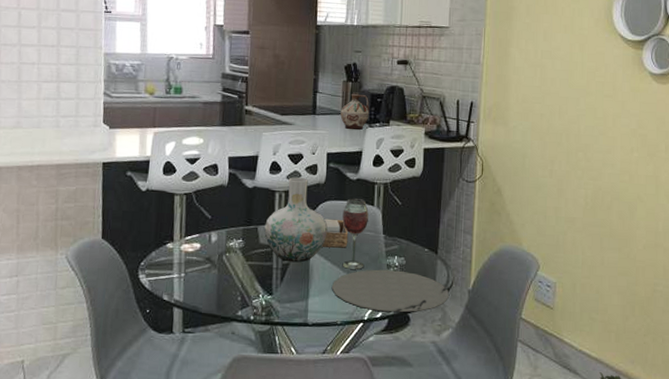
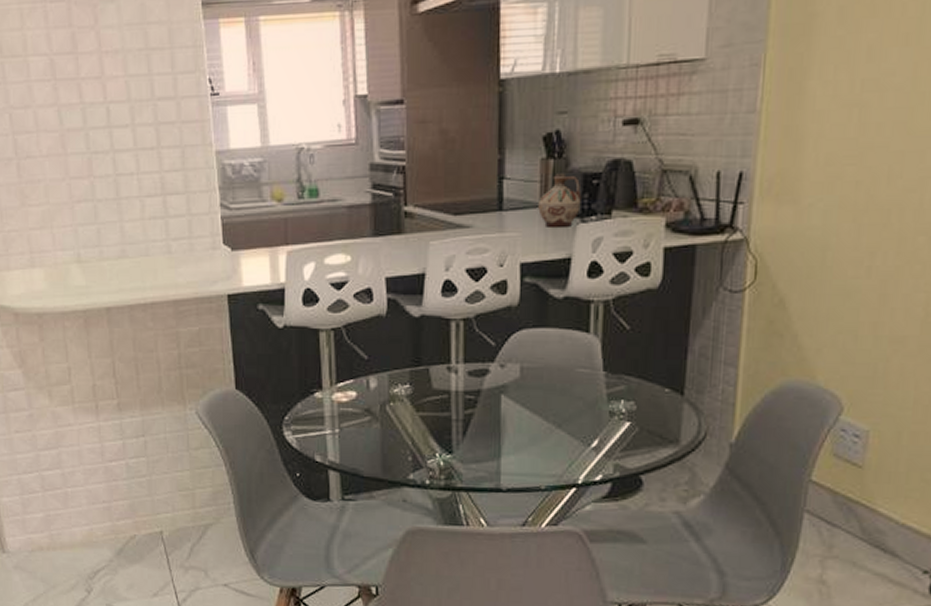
vase: present [264,177,328,263] -> none [438,299,524,412]
napkin holder: present [322,218,349,248] -> none [517,353,554,391]
placemat: present [331,269,449,313] -> none [531,418,700,475]
wineglass: present [342,198,369,270] -> none [544,324,582,419]

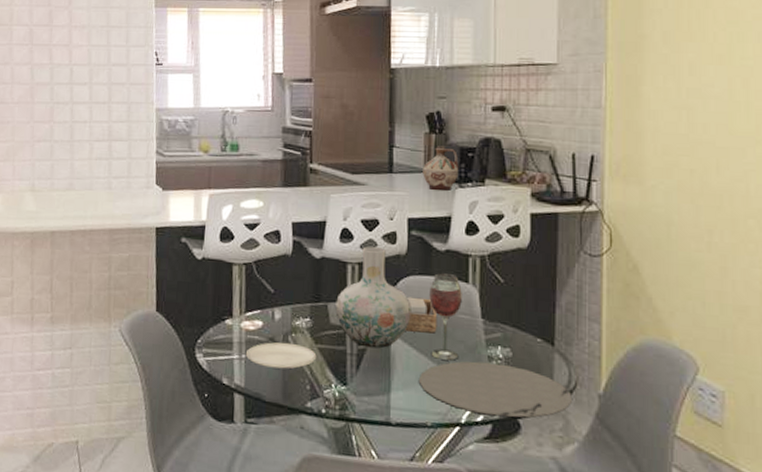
plate: none [340,412,418,441] -> present [246,342,317,369]
vase: none [438,299,524,412] -> present [335,246,412,348]
napkin holder: none [517,353,554,391] -> present [405,296,438,334]
placemat: none [531,418,700,475] -> present [418,361,572,419]
wineglass: none [544,324,582,419] -> present [429,273,462,361]

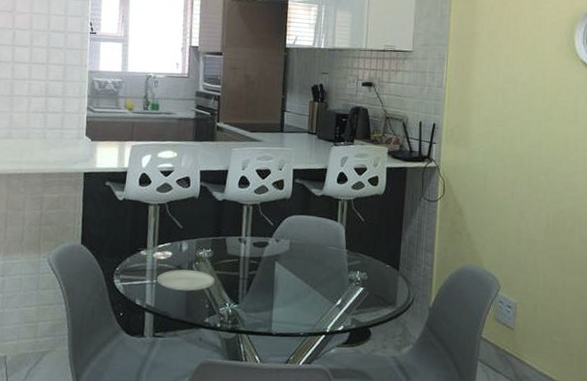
vase: present [335,246,412,348] -> none [232,191,293,274]
napkin holder: present [405,296,438,334] -> none [287,232,313,262]
placemat: present [418,361,572,419] -> none [295,283,410,327]
ceramic jug: present [423,146,459,192] -> none [306,111,335,149]
wineglass: present [429,273,462,361] -> none [306,213,332,283]

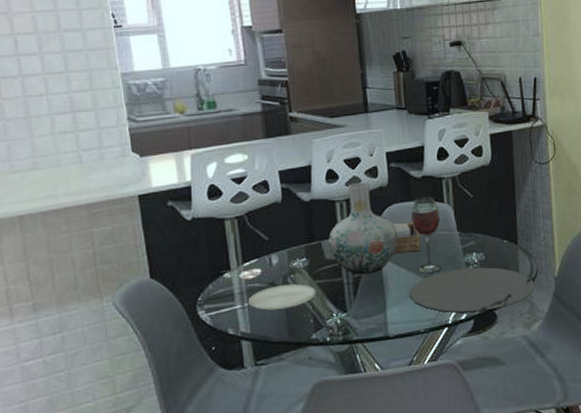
vase: none [232,191,293,274] -> present [328,182,398,275]
napkin holder: none [287,232,313,262] -> present [393,221,421,254]
placemat: none [295,283,410,327] -> present [409,267,535,313]
wineglass: none [306,213,332,283] -> present [411,197,442,273]

